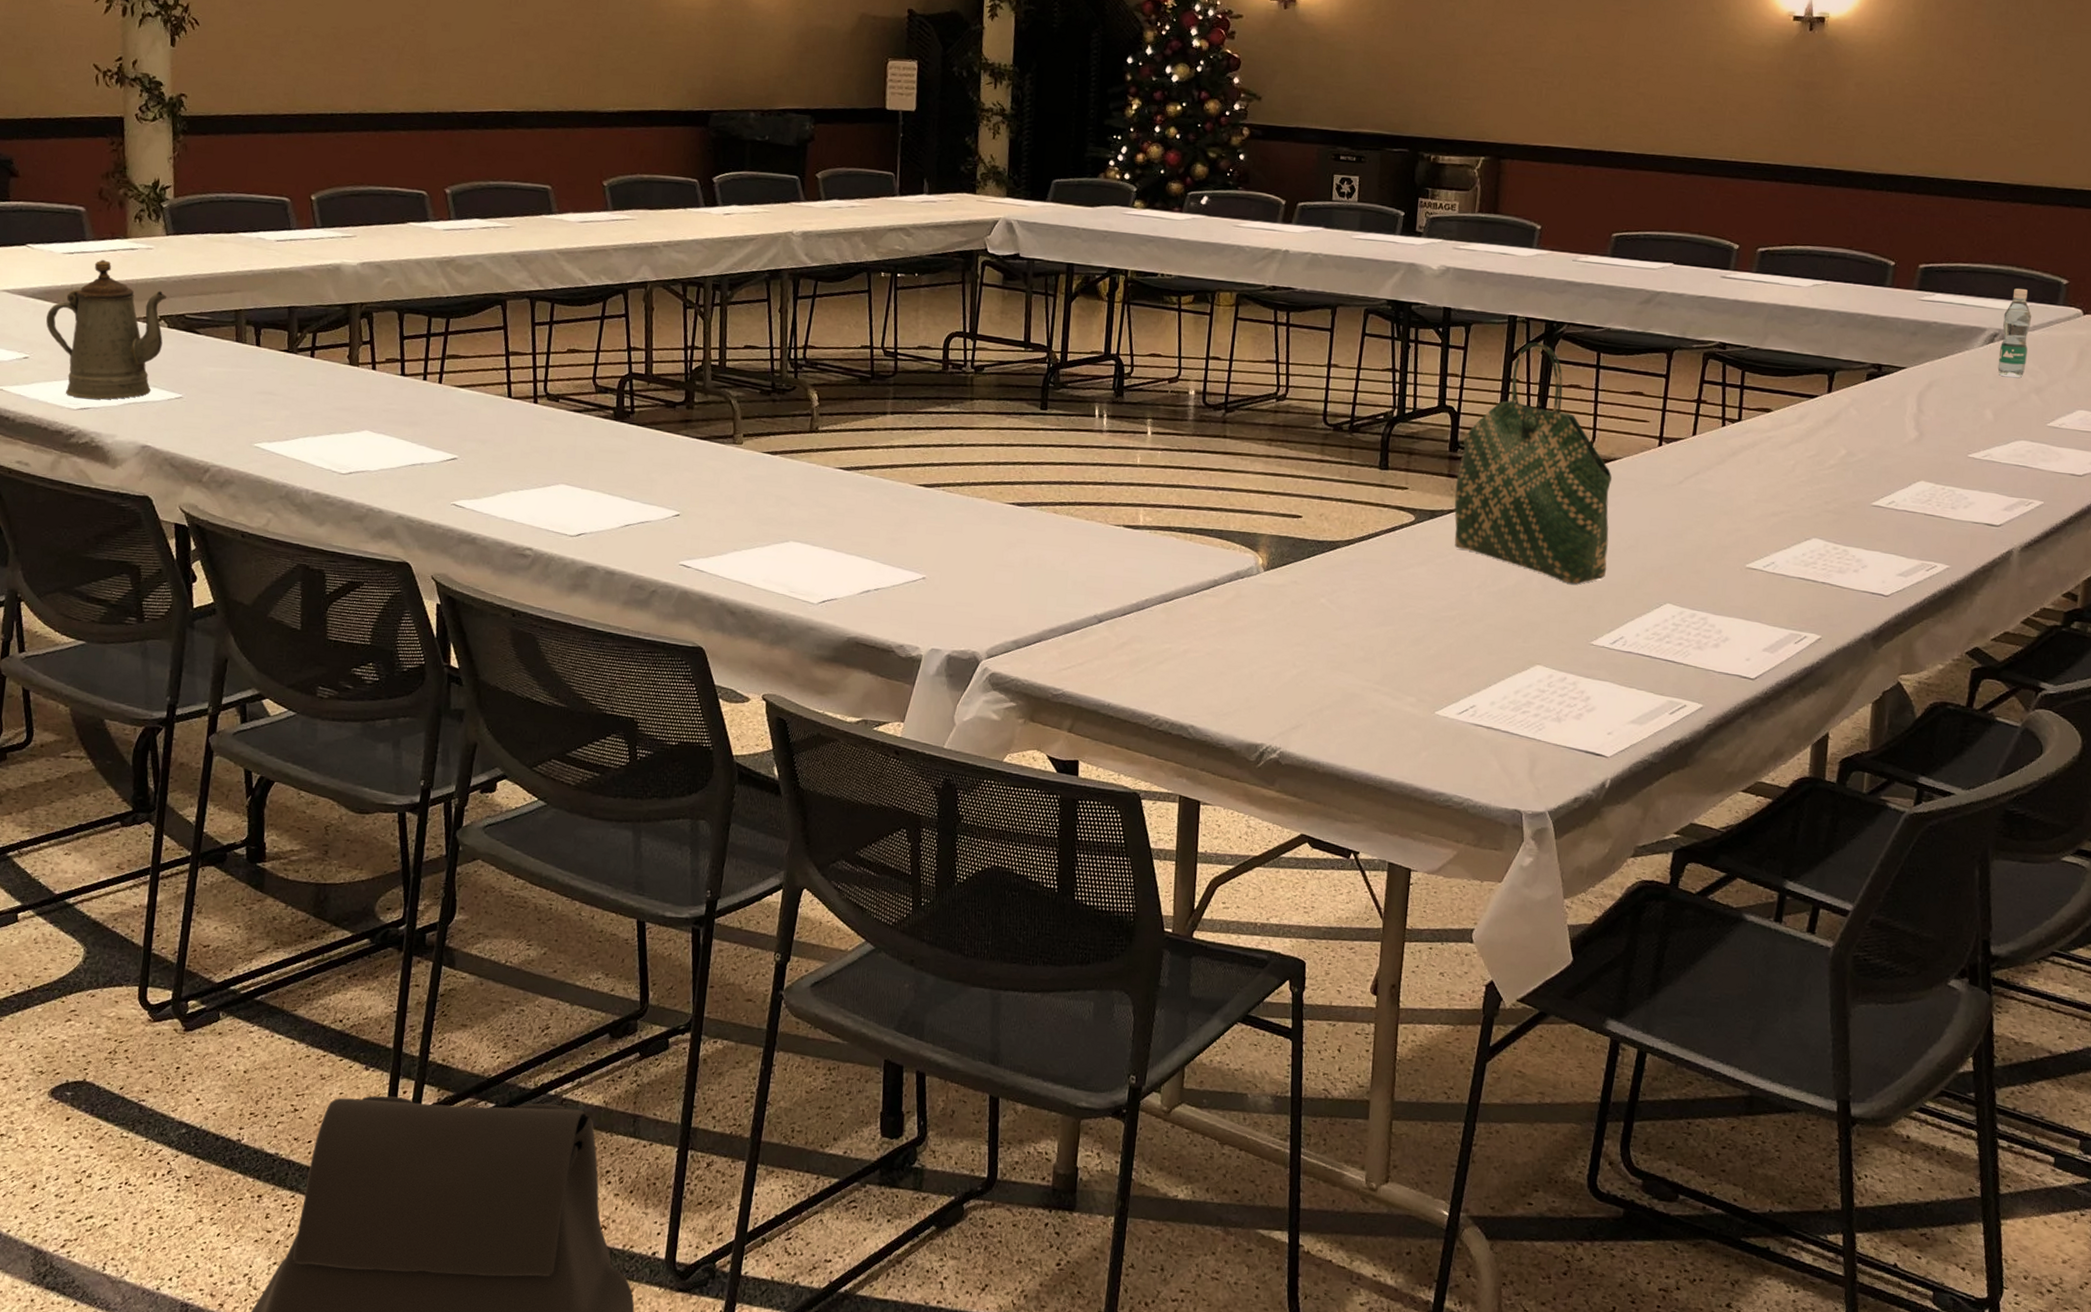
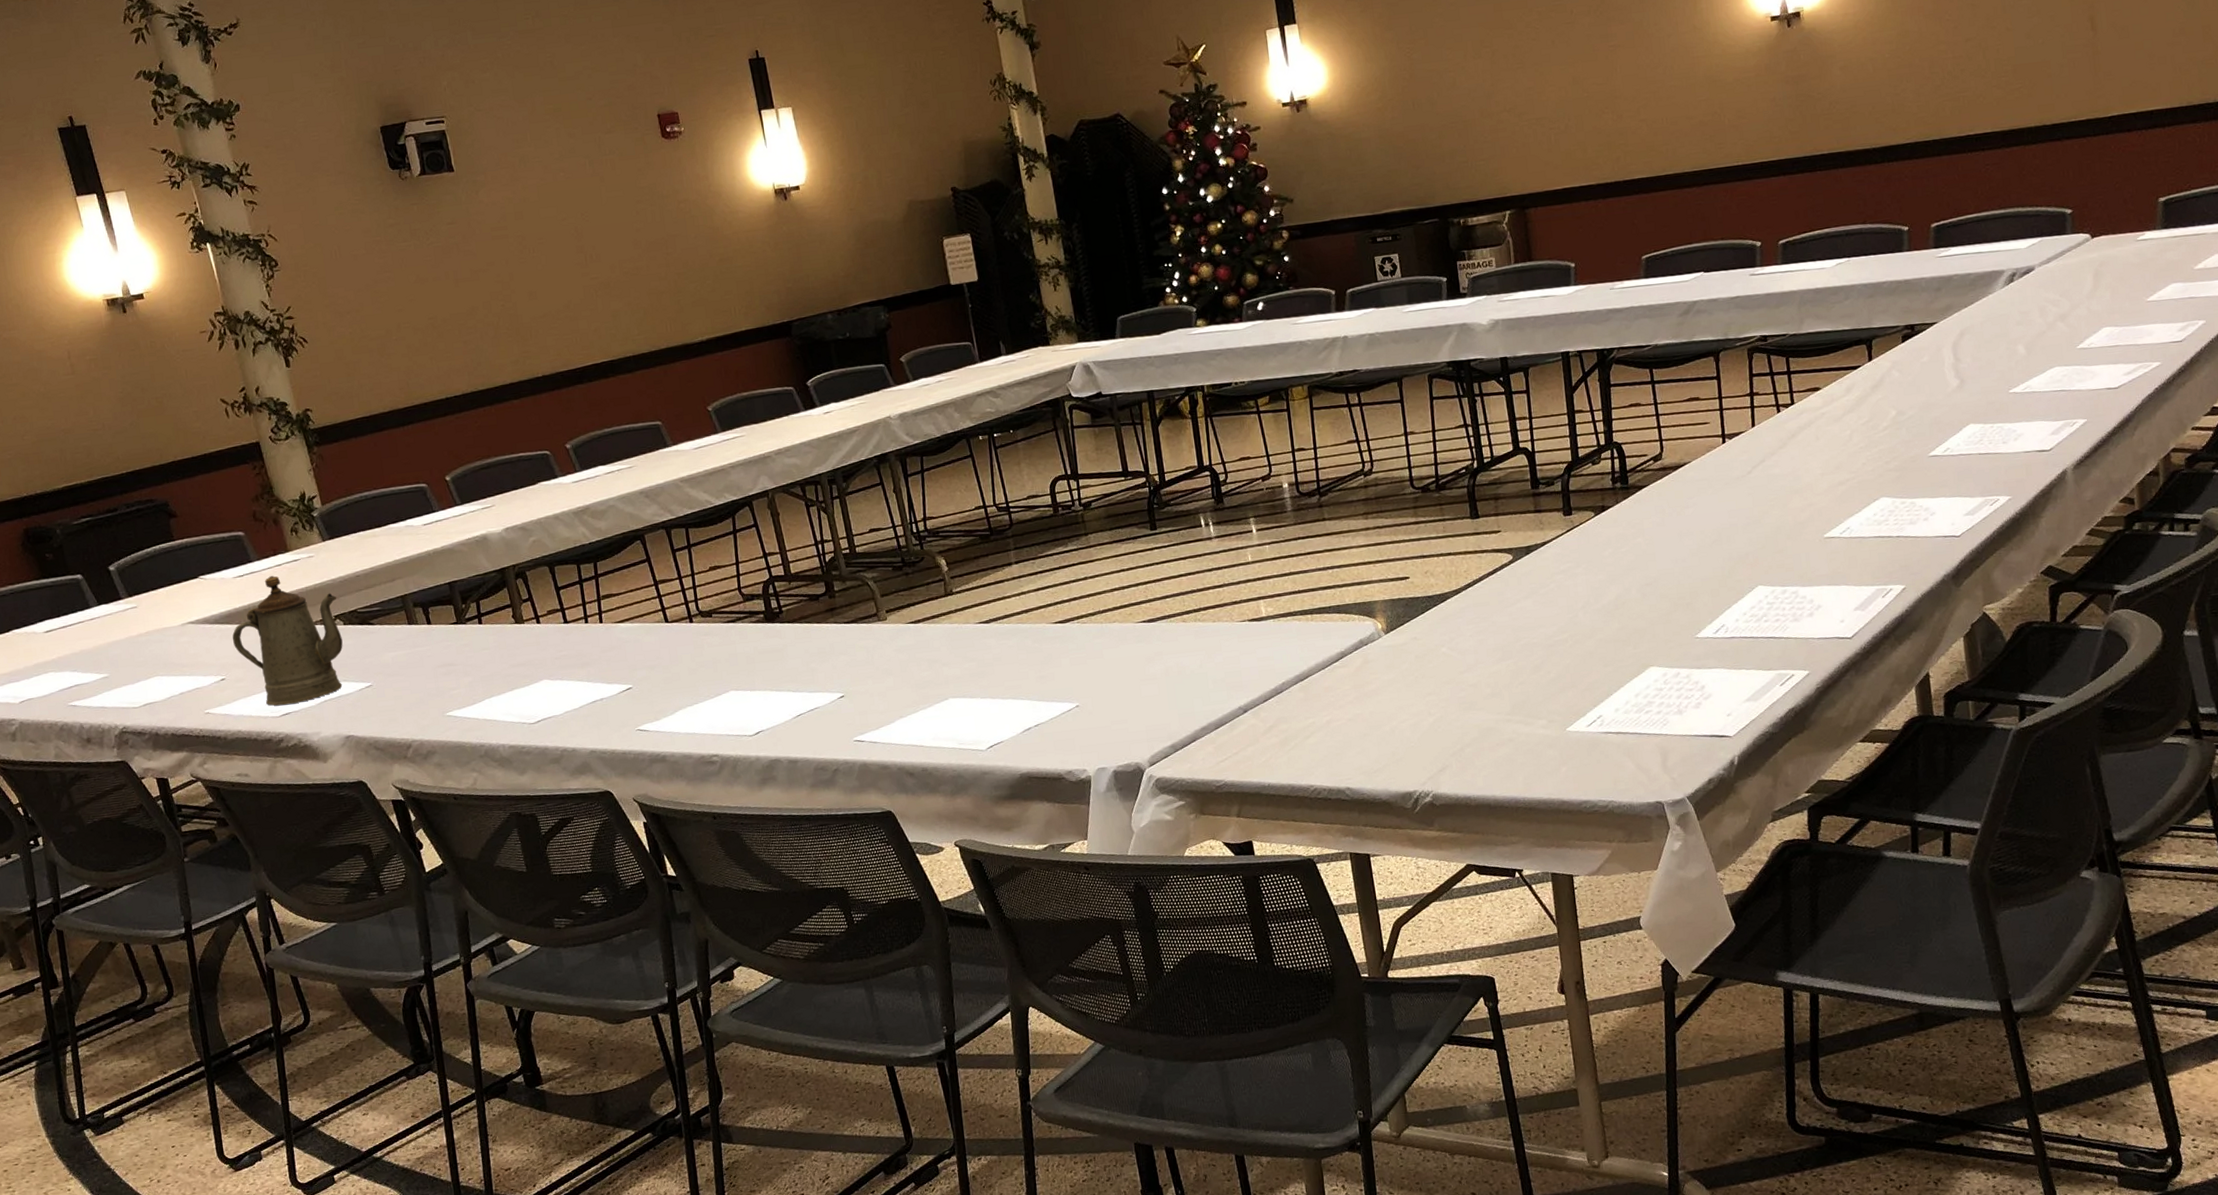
tote bag: present [1454,342,1613,584] -> none [1542,371,1697,587]
bottle: present [1997,288,2031,378] -> none [2018,226,2048,312]

